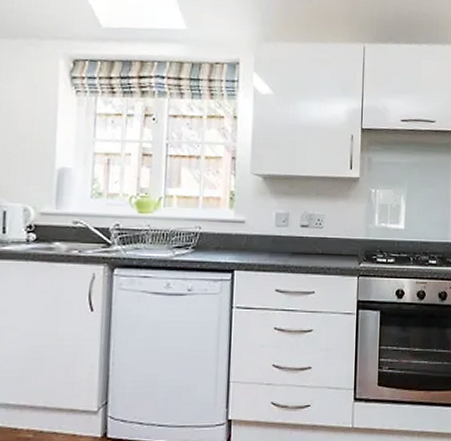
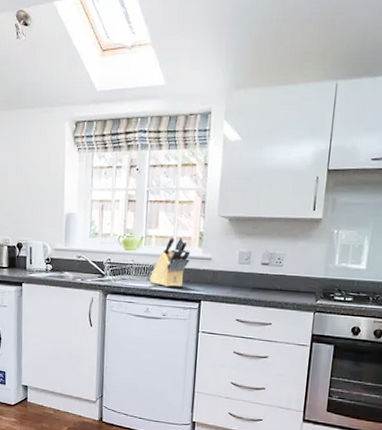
knife block: none [170,195,220,256] -> present [149,235,191,287]

